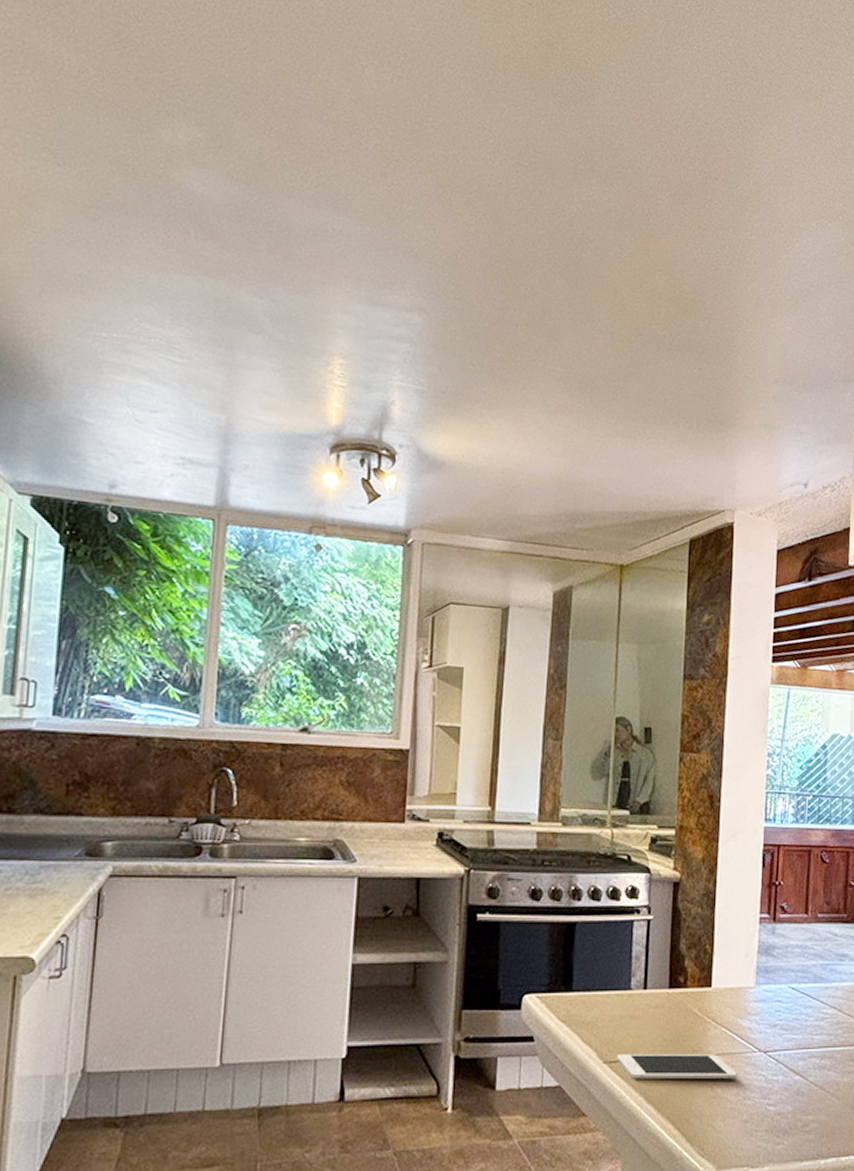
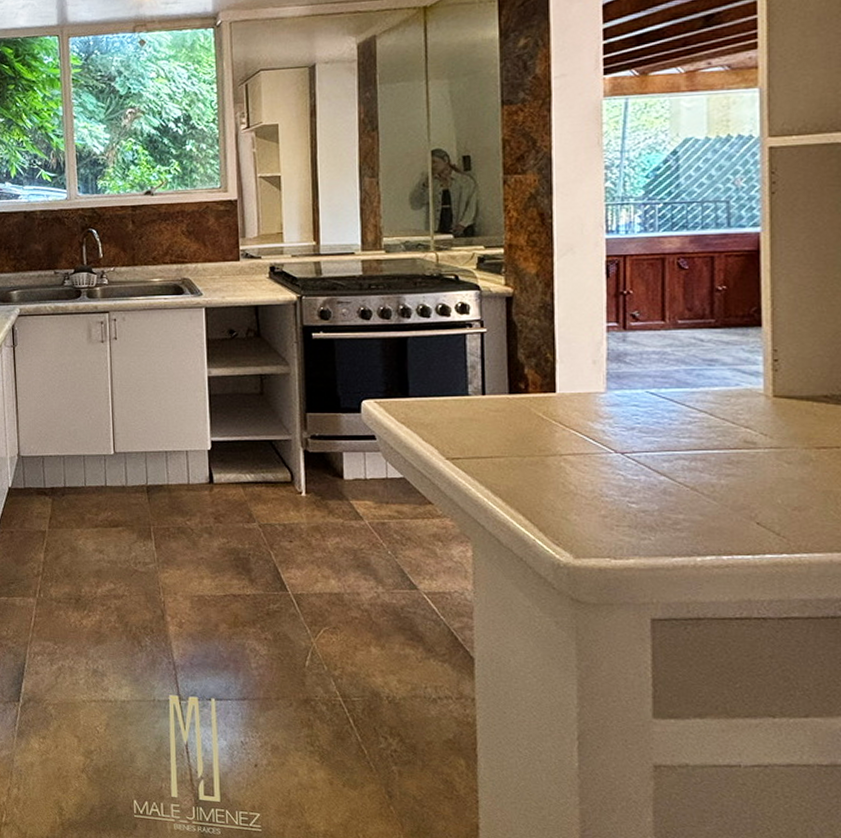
cell phone: present [616,1053,737,1080] -> none [458,451,591,478]

